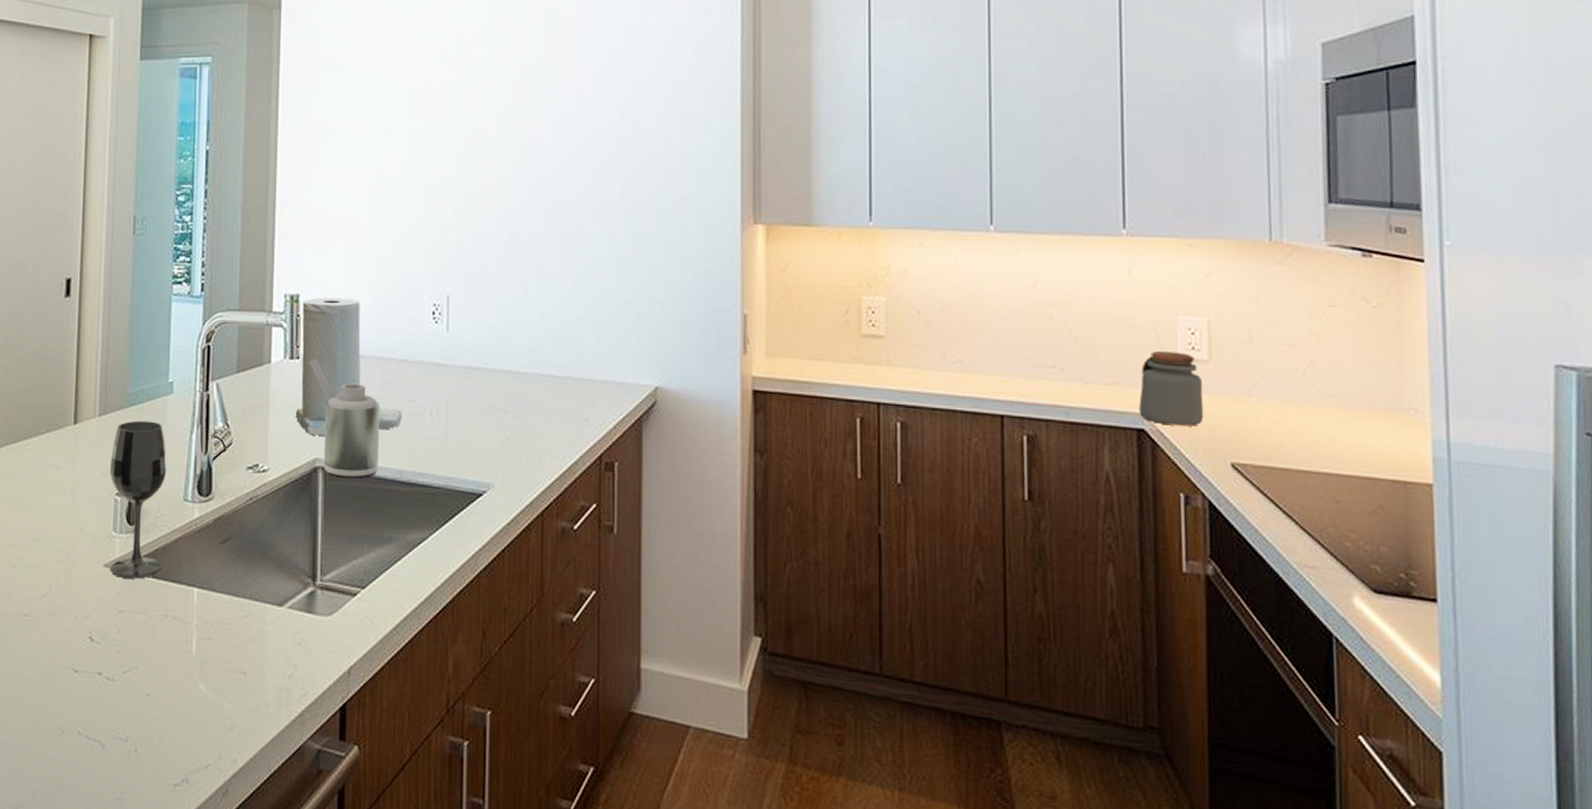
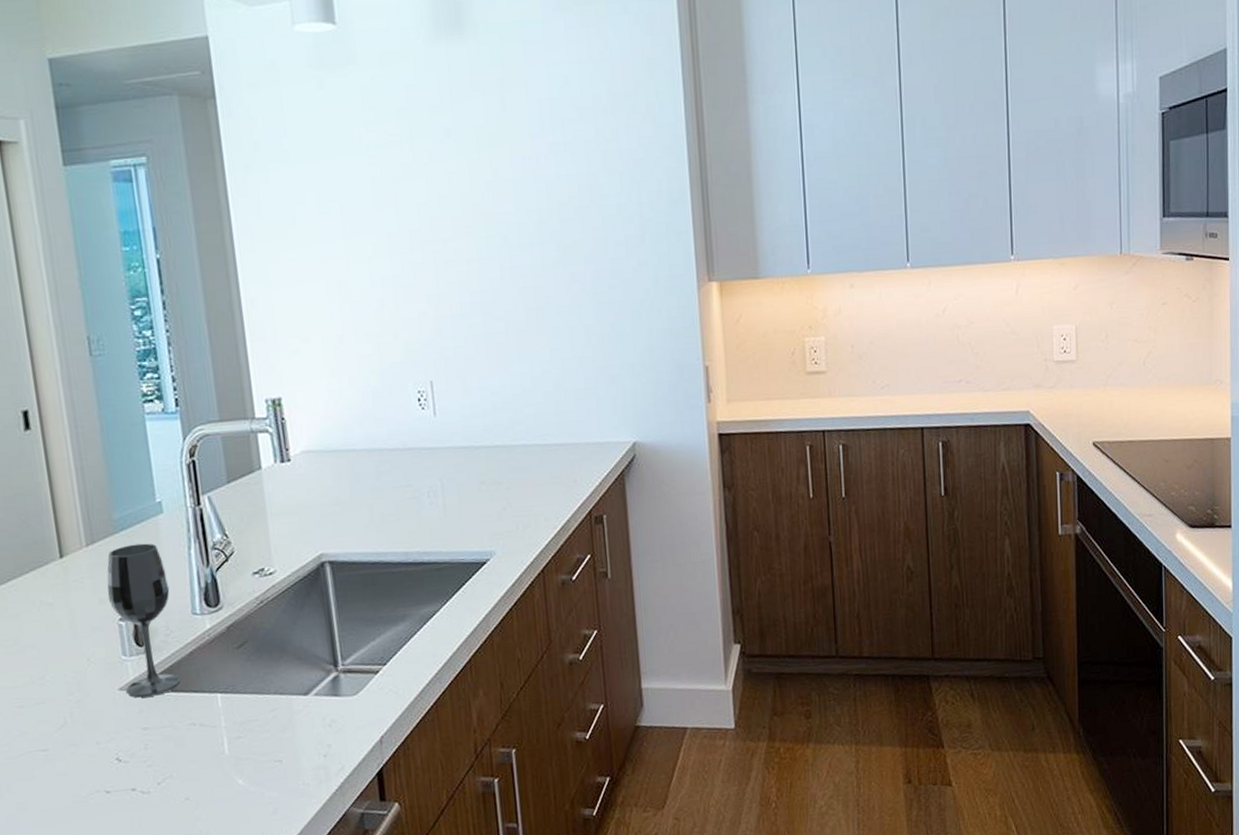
paper towel: present [295,297,402,436] -> none [285,395,401,533]
soap dispenser: present [310,359,380,479] -> none [301,459,384,568]
jar: present [1139,350,1204,426] -> none [1025,356,1073,418]

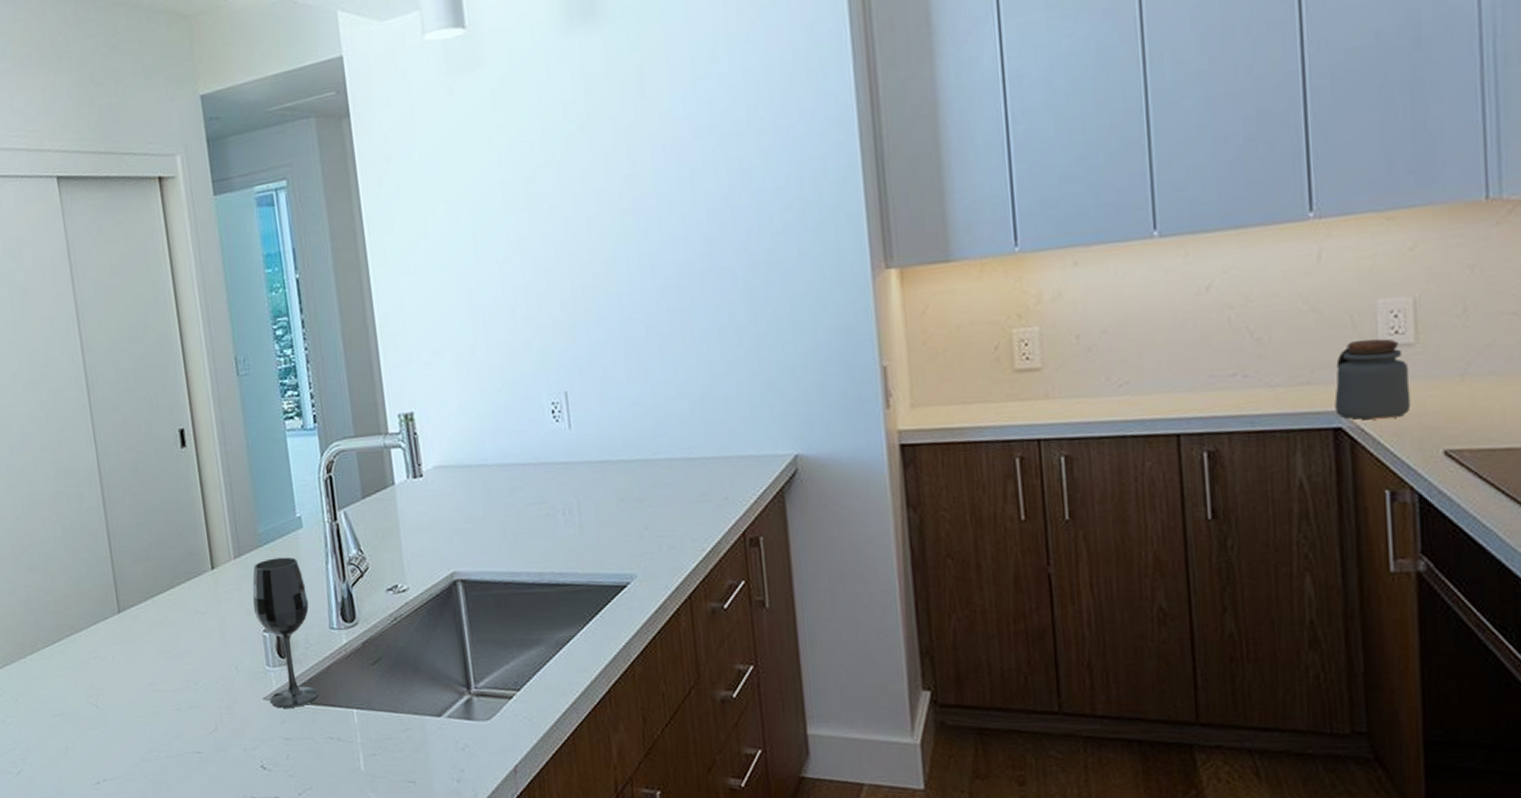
jar: none [1025,356,1073,418] -> present [1334,338,1411,420]

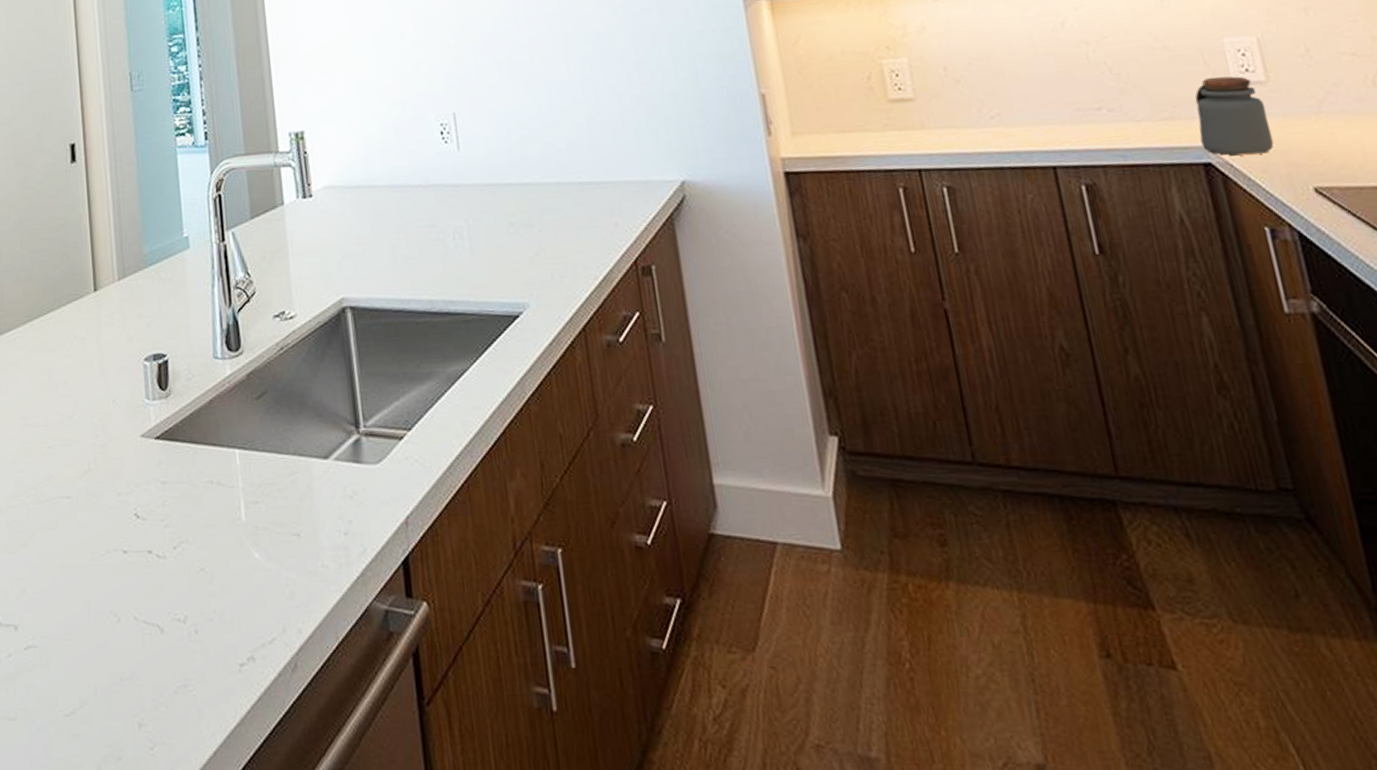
wine glass: present [252,557,319,708] -> none [135,279,200,447]

